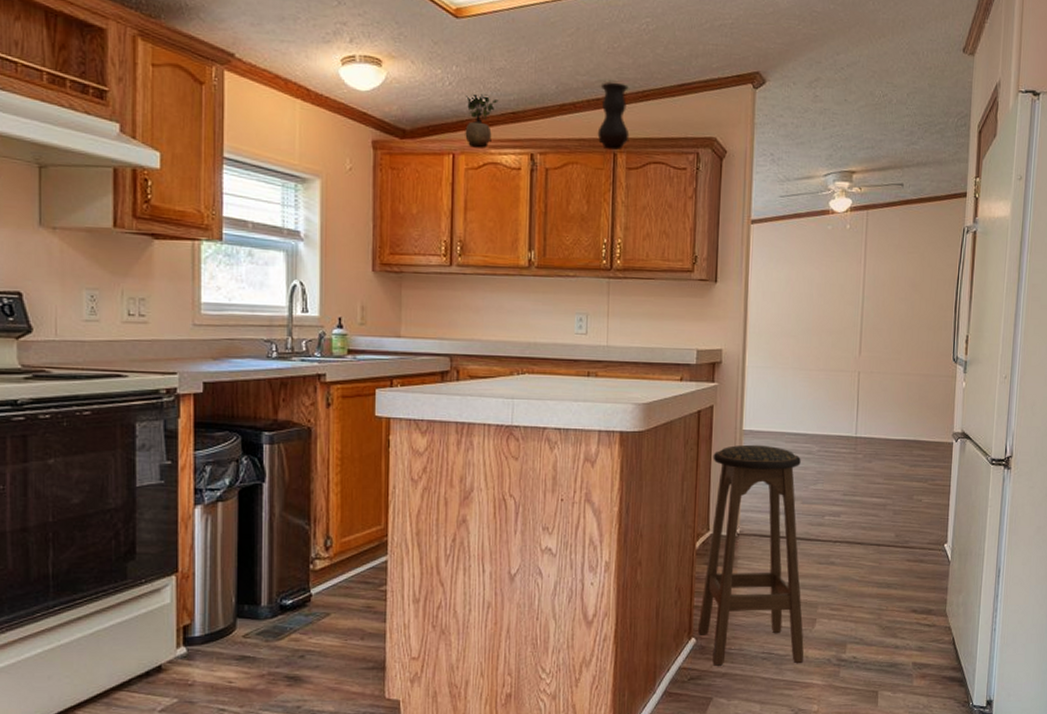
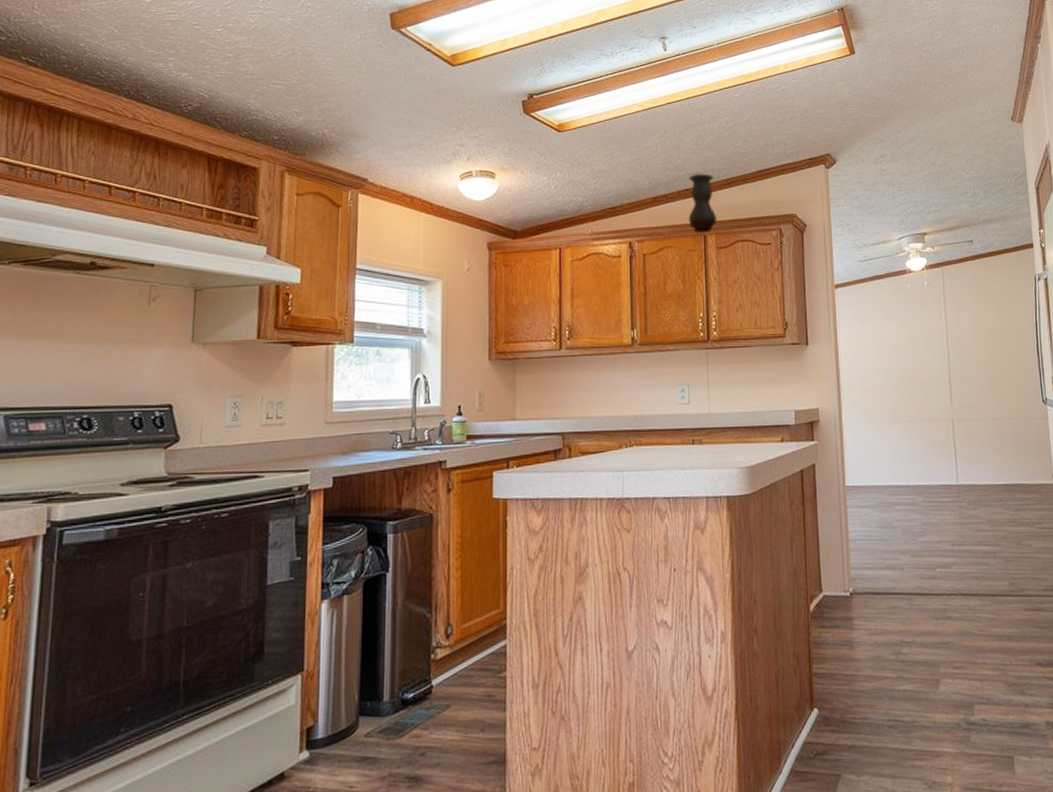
potted plant: present [465,94,499,149] -> none [570,194,599,241]
stool: present [698,444,804,666] -> none [819,499,932,738]

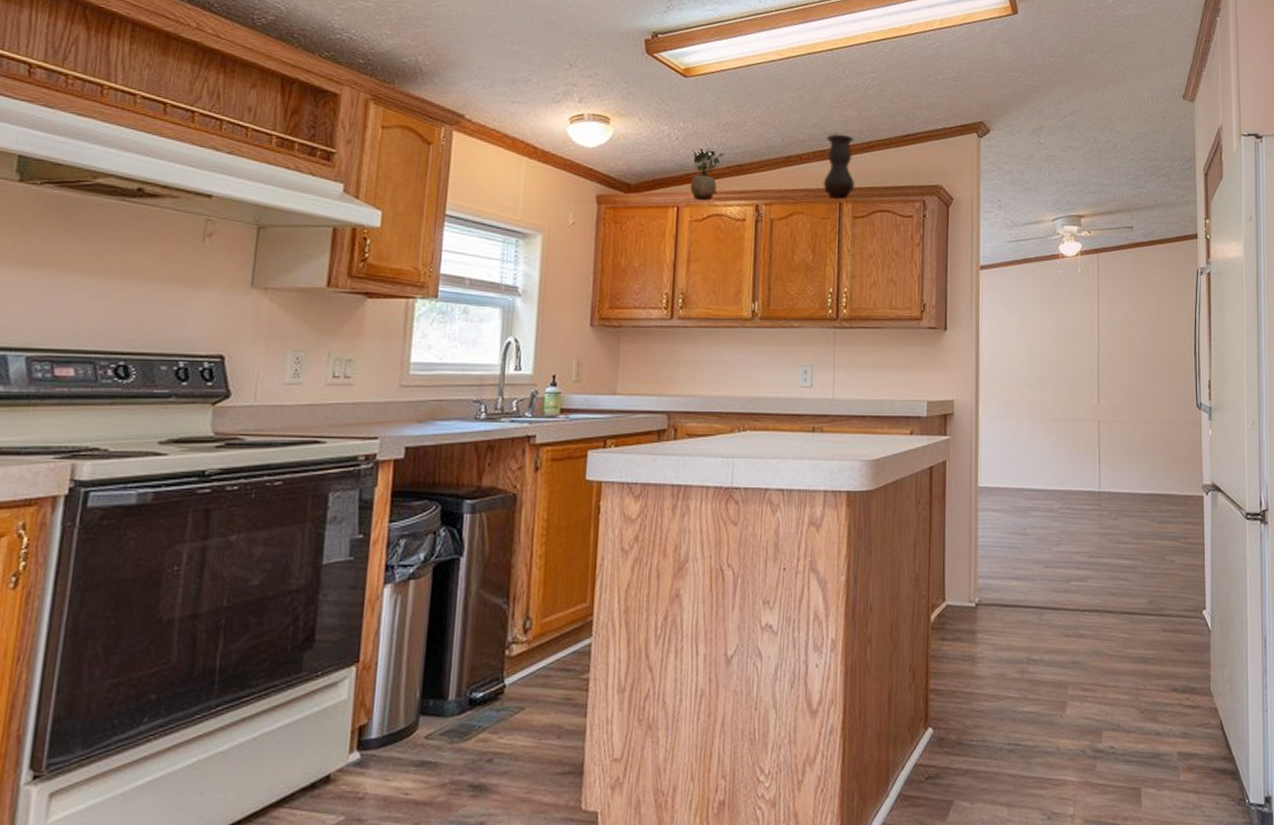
potted plant: none [570,194,599,241] -> present [690,148,725,201]

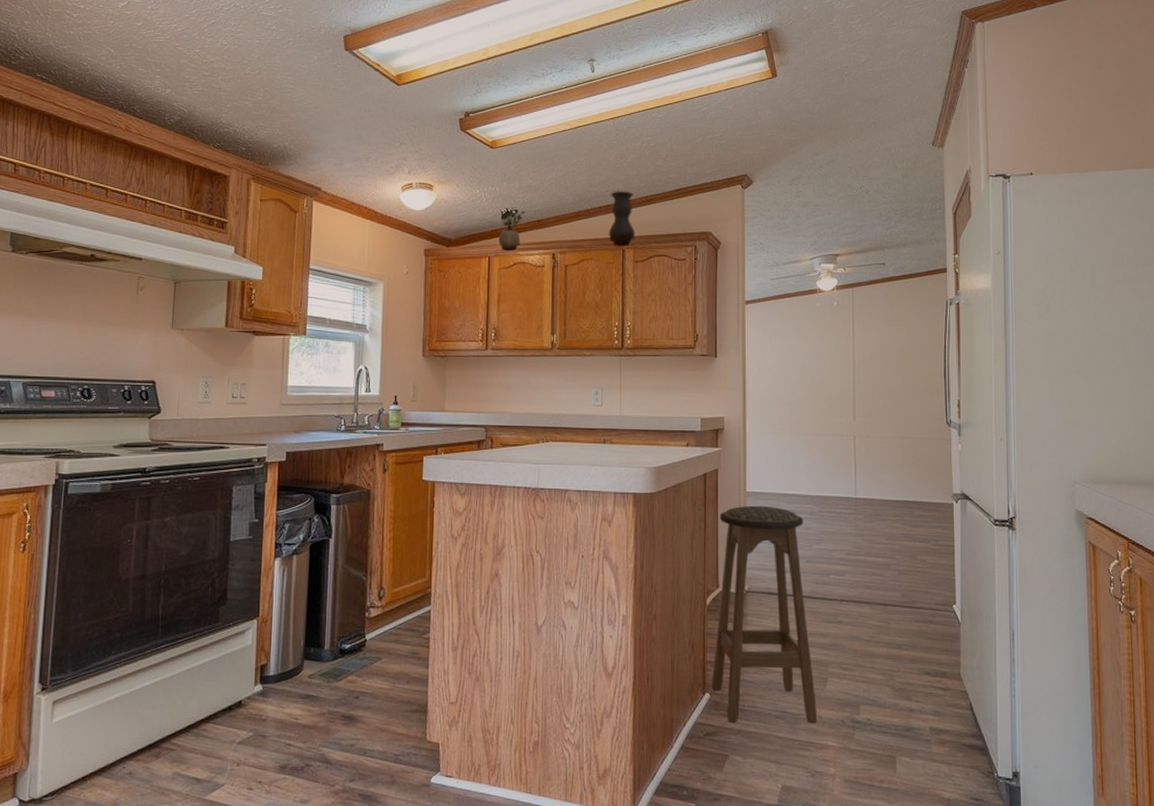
stool: none [936,503,1055,761] -> present [712,505,818,723]

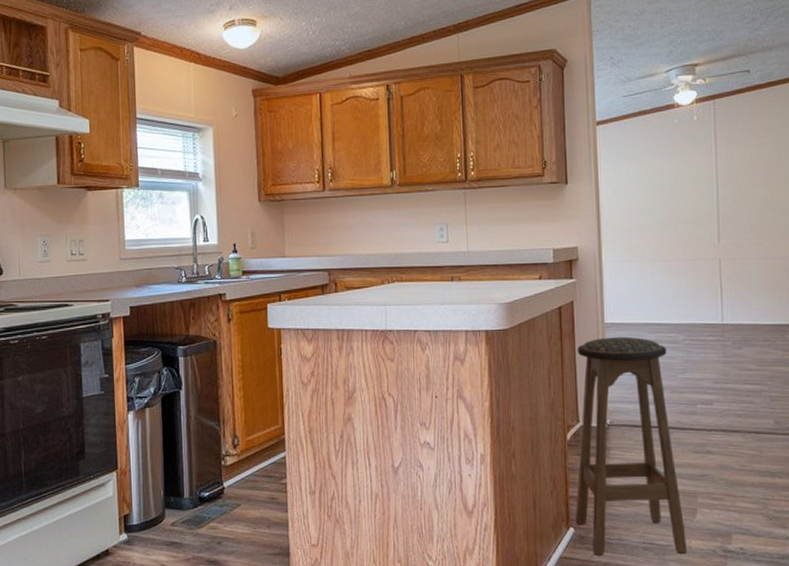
potted plant: present [499,207,526,251] -> none [328,38,356,86]
vase: present [608,192,636,246] -> none [444,12,474,72]

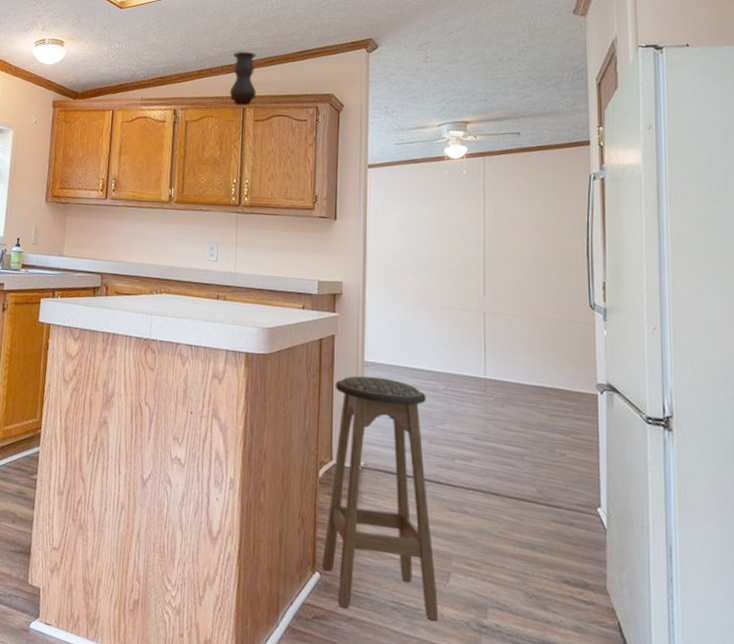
vase: none [444,12,474,72] -> present [229,52,257,105]

